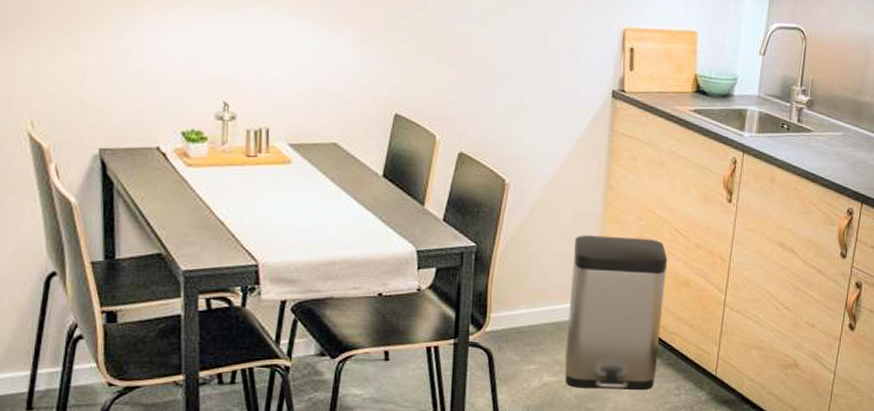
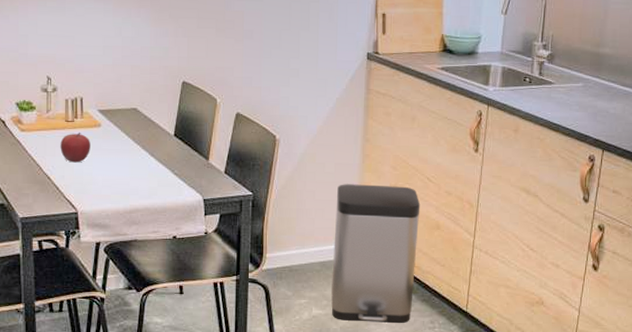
fruit: none [238,170,277,206] -> present [60,133,90,163]

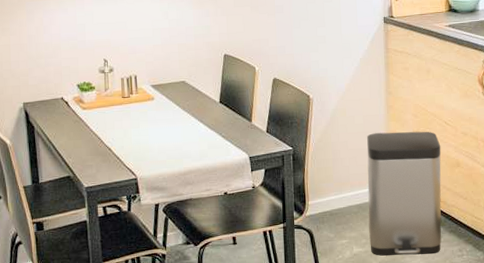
fruit: present [60,133,90,163] -> none [118,107,146,134]

